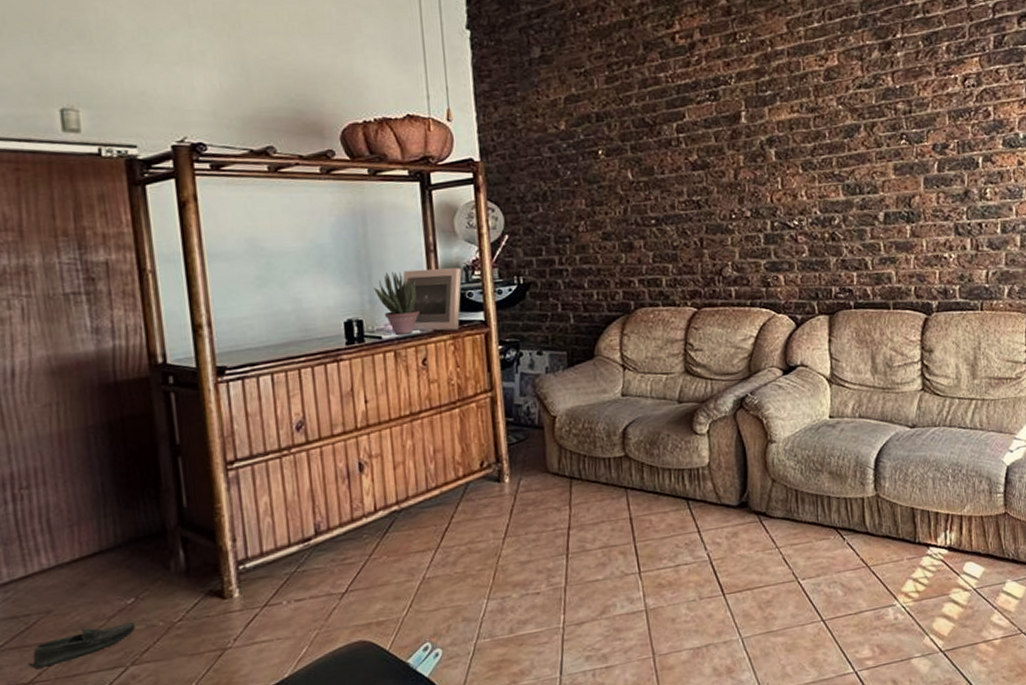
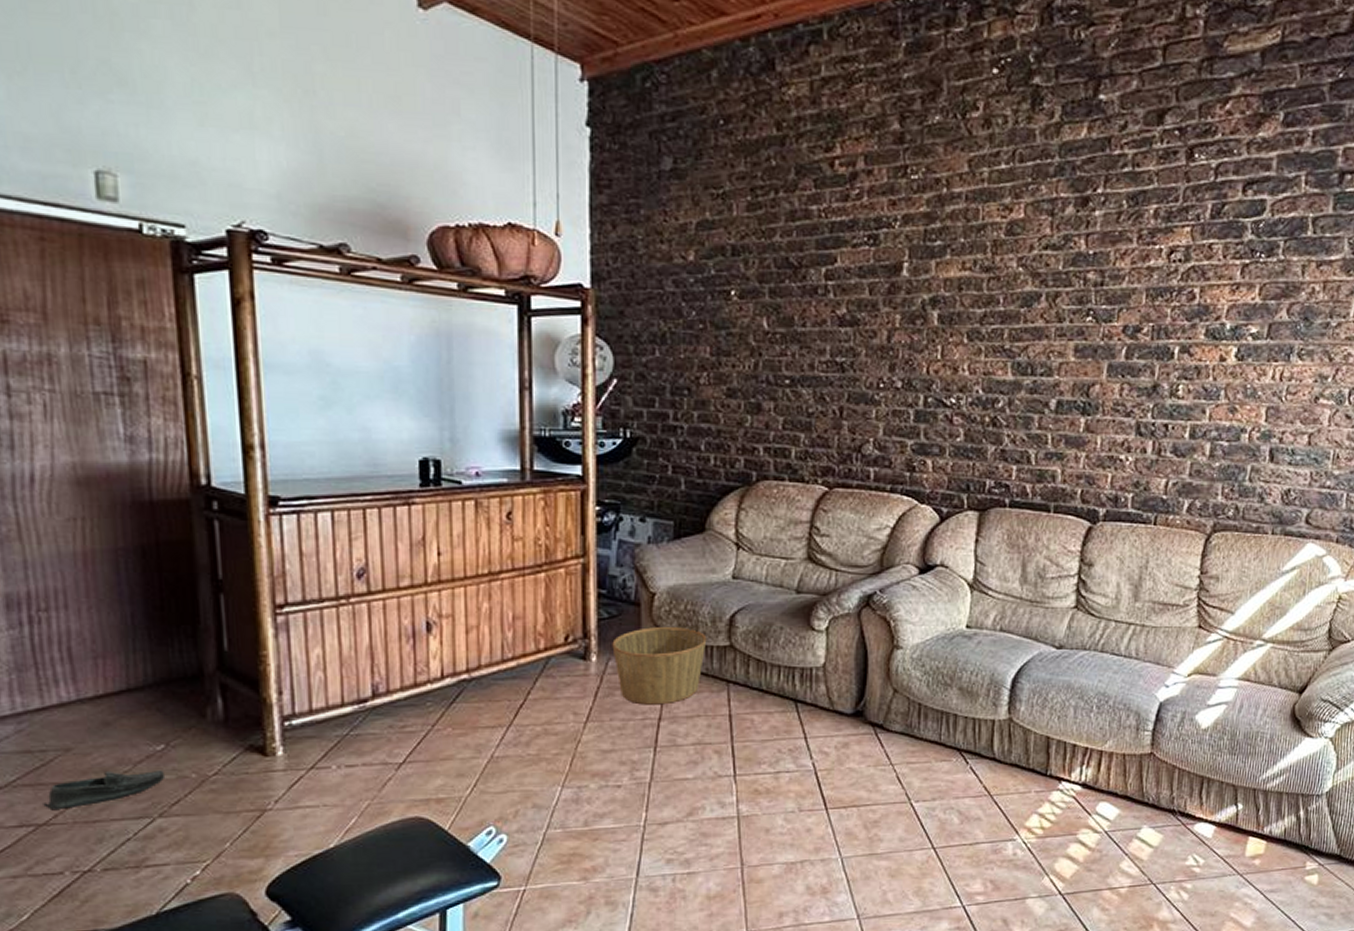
potted plant: present [374,271,419,335] -> none [456,407,507,482]
picture frame: present [402,267,462,331] -> none [490,408,559,483]
basket: none [522,443,605,517] -> present [612,627,707,705]

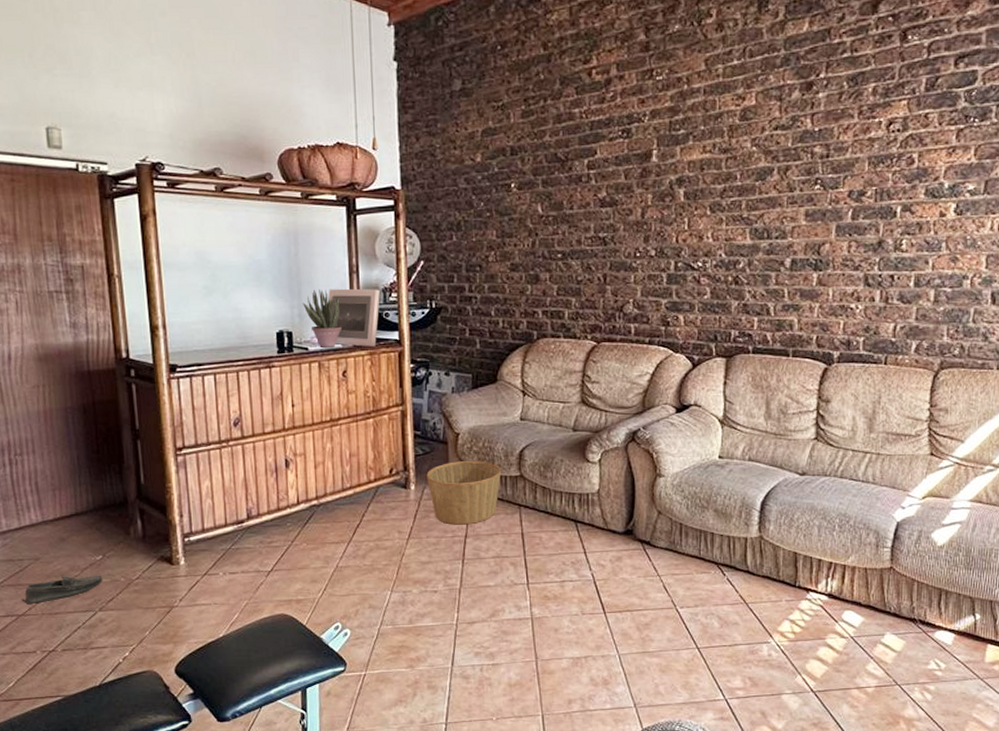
potted plant: none [456,407,507,482] -> present [303,289,342,347]
picture frame: none [490,408,559,483] -> present [328,288,380,347]

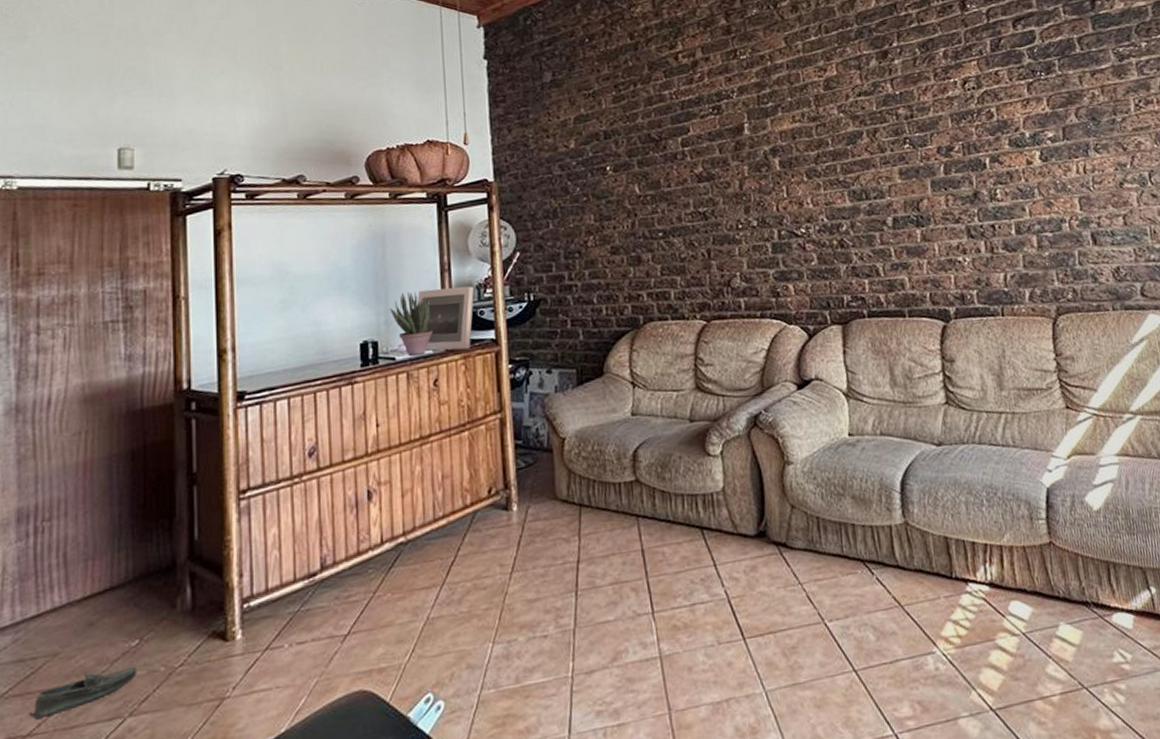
basket: present [426,461,502,525] -> none [530,467,615,549]

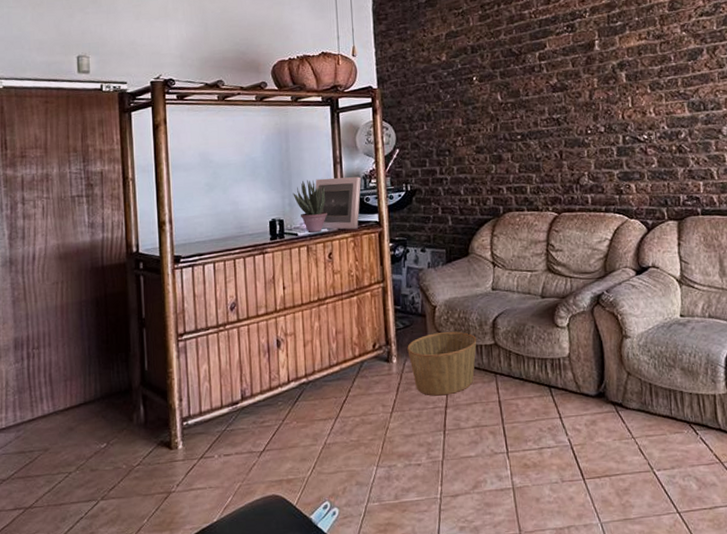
shoe: present [29,667,138,719] -> none [30,464,107,496]
basket: none [530,467,615,549] -> present [407,331,477,396]

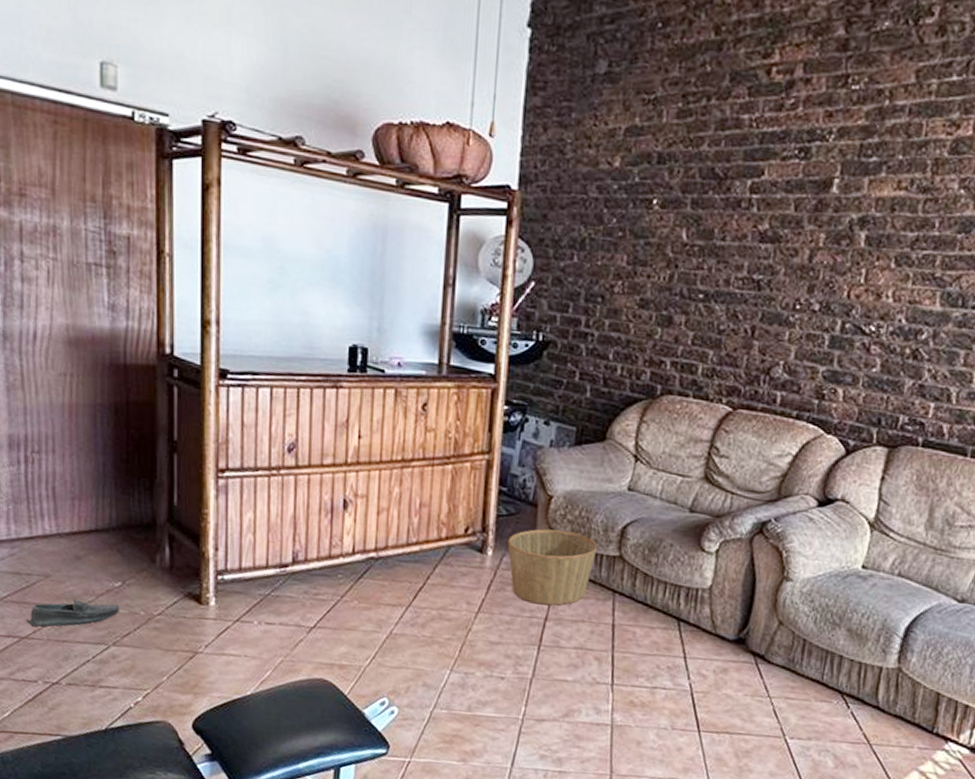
shoe: none [30,464,107,496] -> present [26,599,120,627]
potted plant: present [293,180,327,233] -> none [384,299,428,373]
picture frame: present [315,176,361,230] -> none [415,301,478,379]

